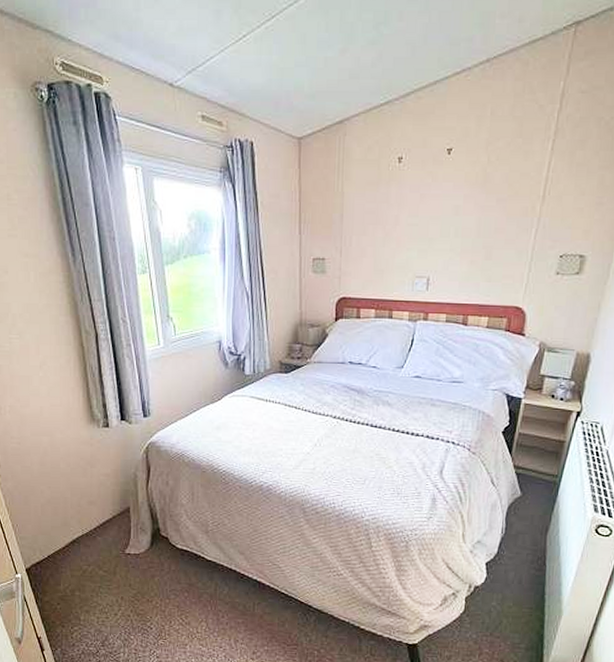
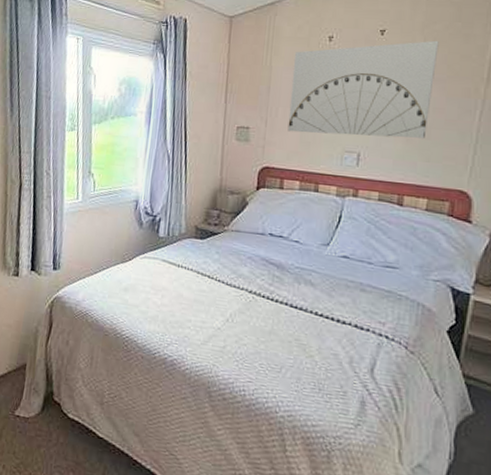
wall art: none [362,158,501,261] -> present [287,40,439,138]

